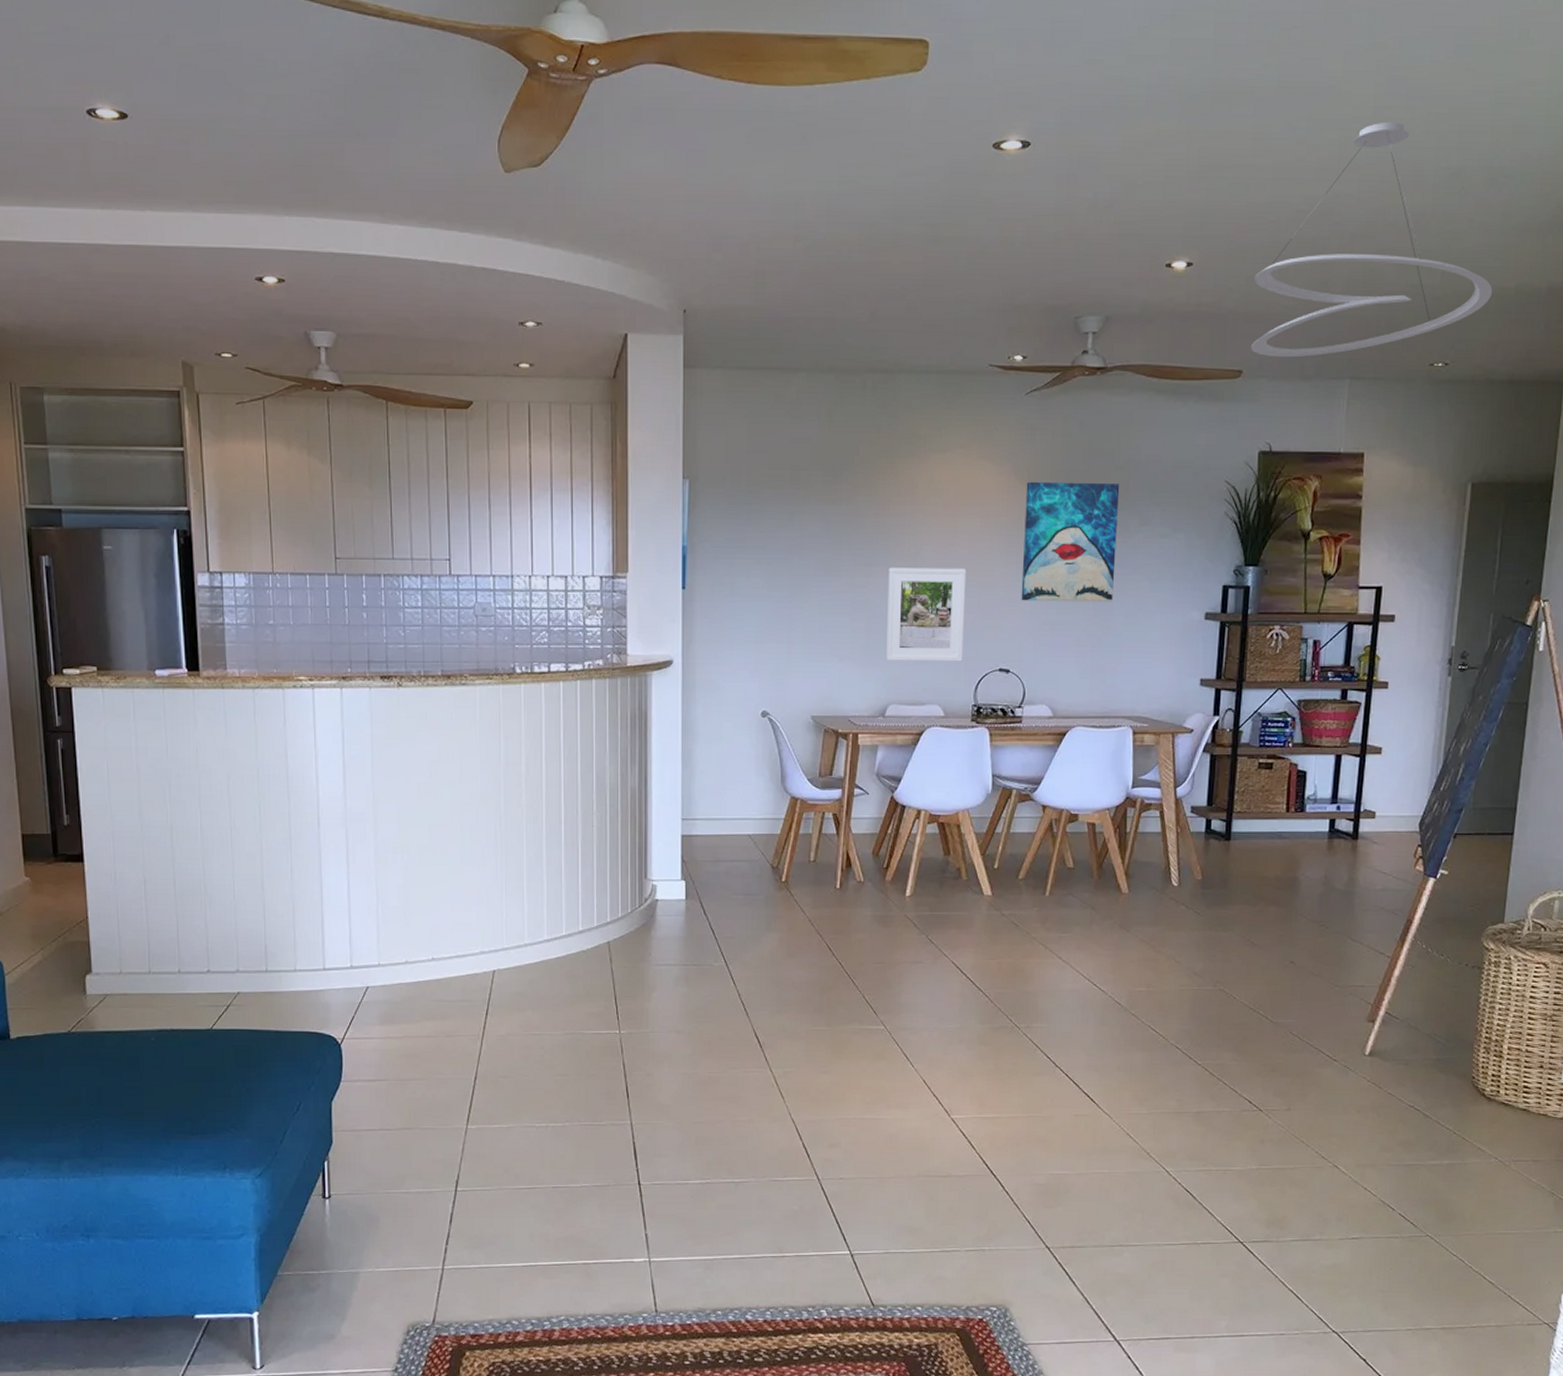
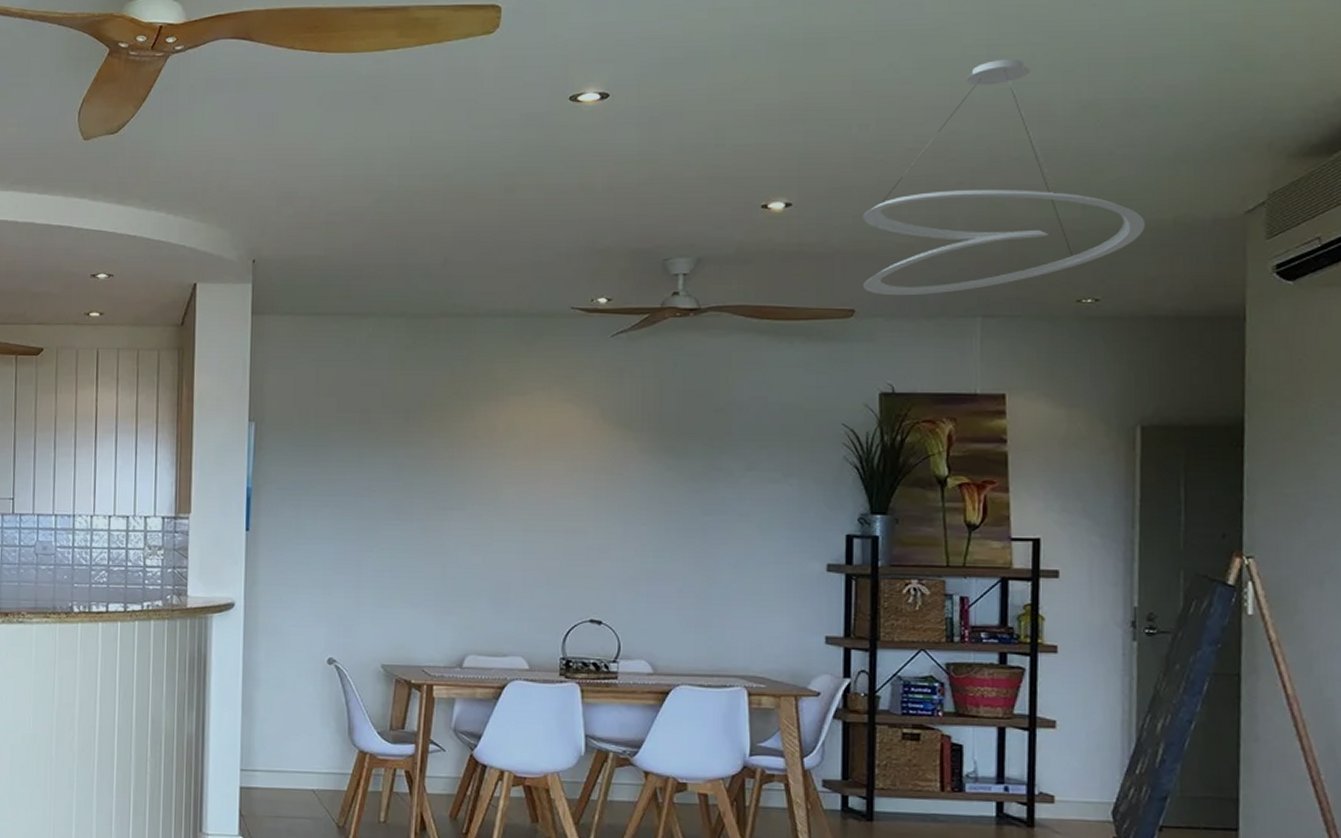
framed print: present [885,567,966,662] -> none [462,511,551,611]
wall art: present [1021,481,1120,602] -> none [612,424,721,551]

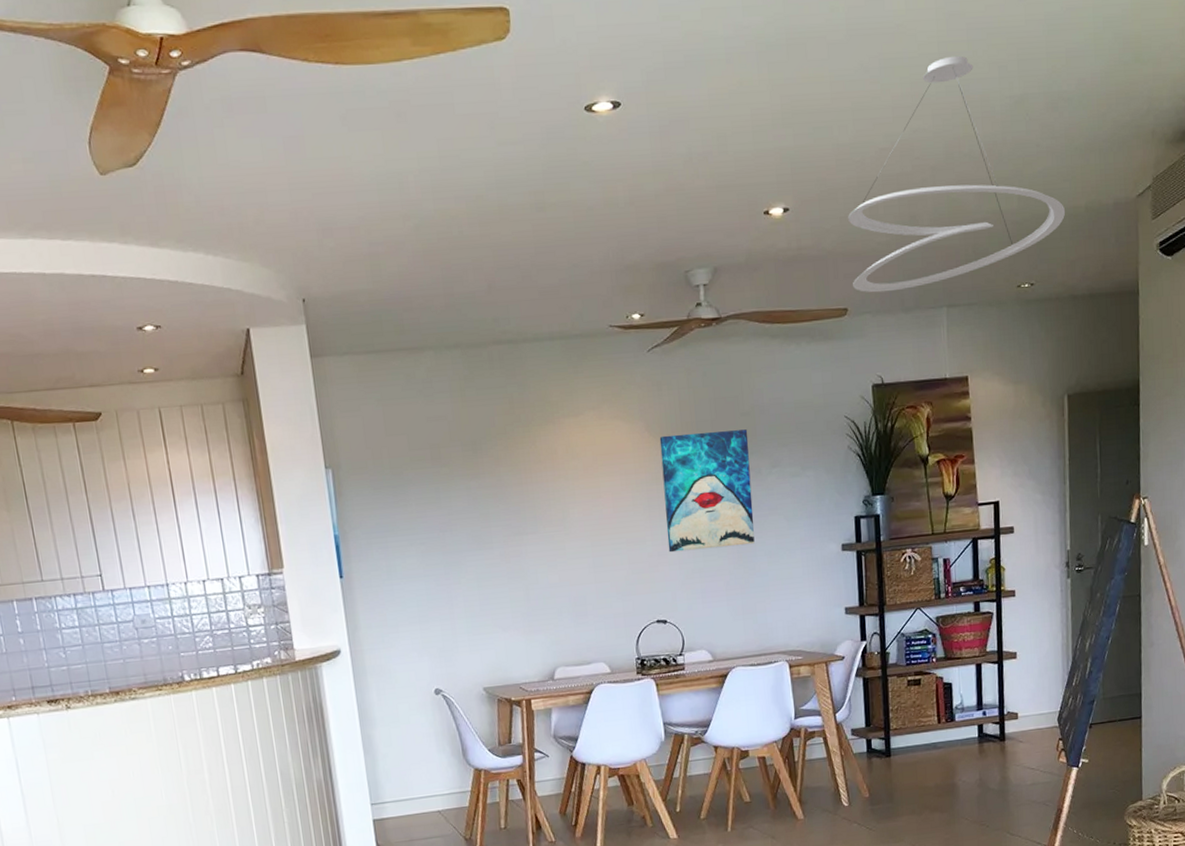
wall art: none [612,424,721,551] -> present [659,429,755,553]

